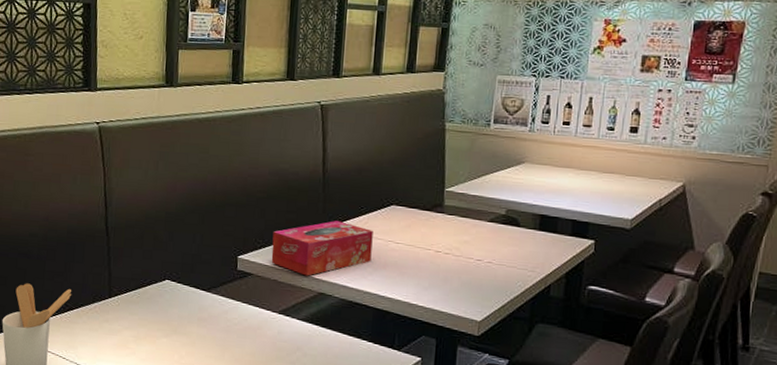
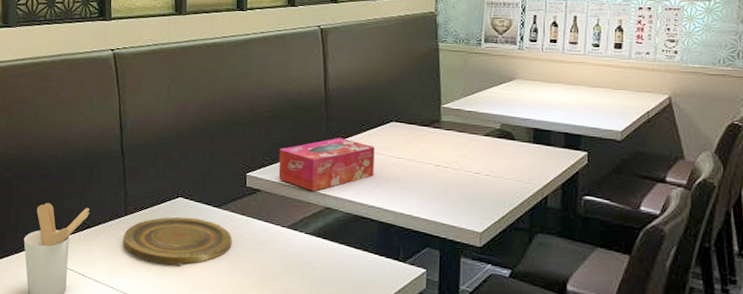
plate: none [106,300,221,349] -> present [123,216,232,265]

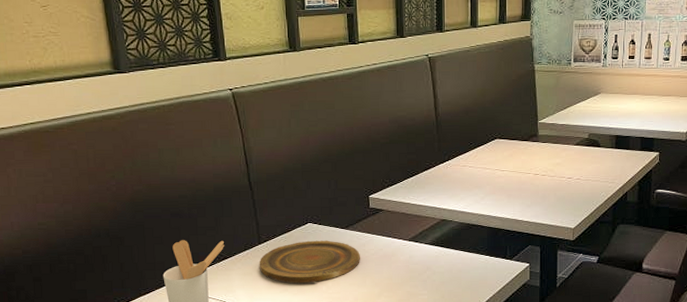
tissue box: present [278,138,375,191] -> none [397,157,482,207]

